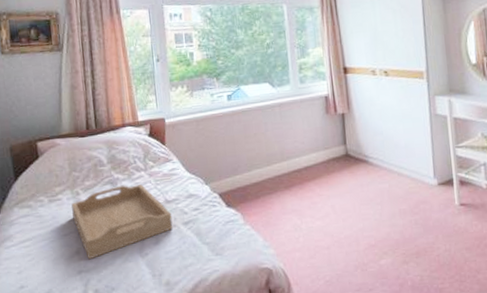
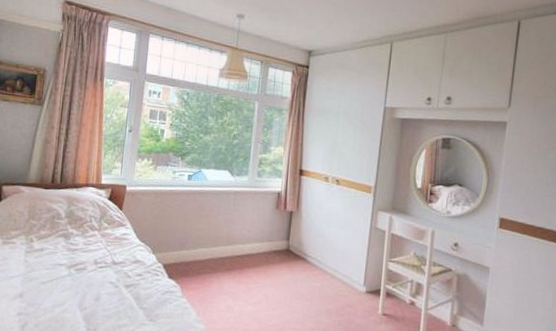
serving tray: present [71,184,173,260] -> none [22,240,116,304]

